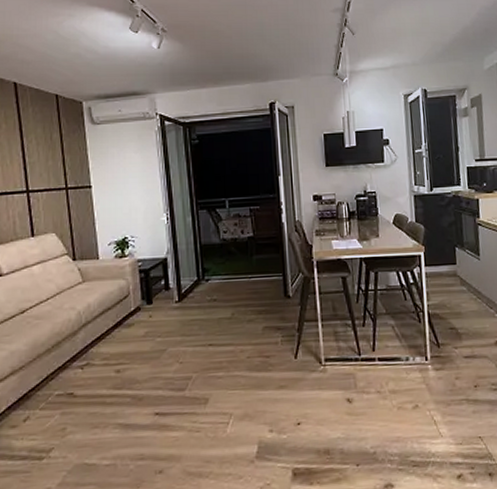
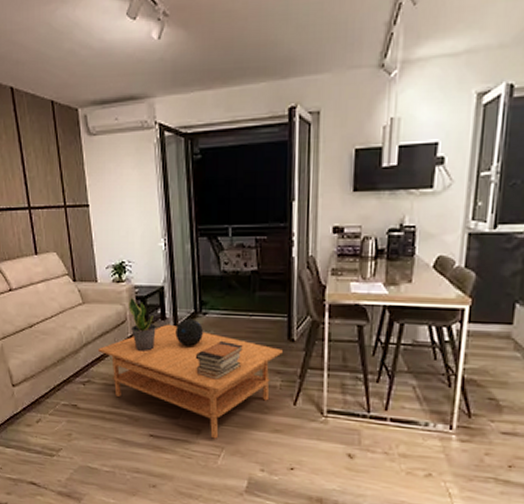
coffee table: none [99,293,281,406] -> present [99,324,283,439]
potted plant: none [132,270,160,324] -> present [129,297,156,351]
decorative globe: none [179,286,208,314] -> present [175,318,204,346]
book stack: none [199,305,245,345] -> present [195,341,243,381]

